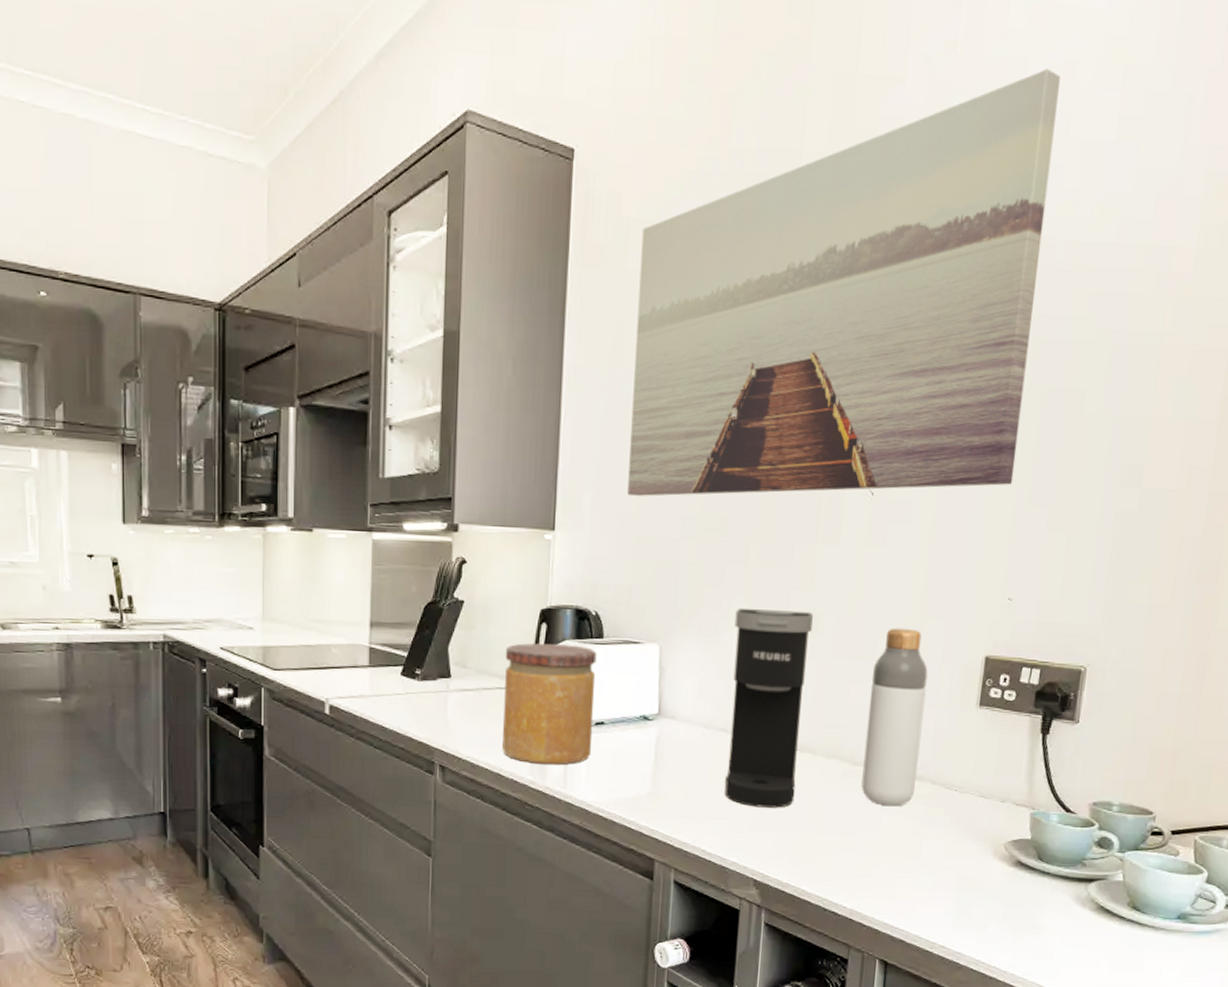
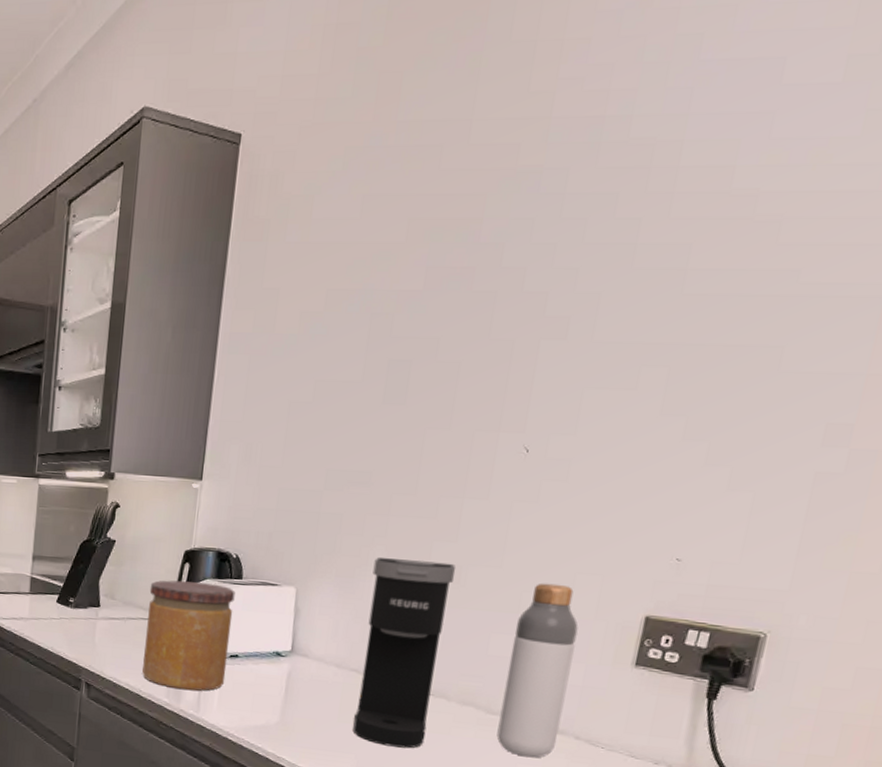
wall art: present [627,68,1060,497] -> none [273,13,776,451]

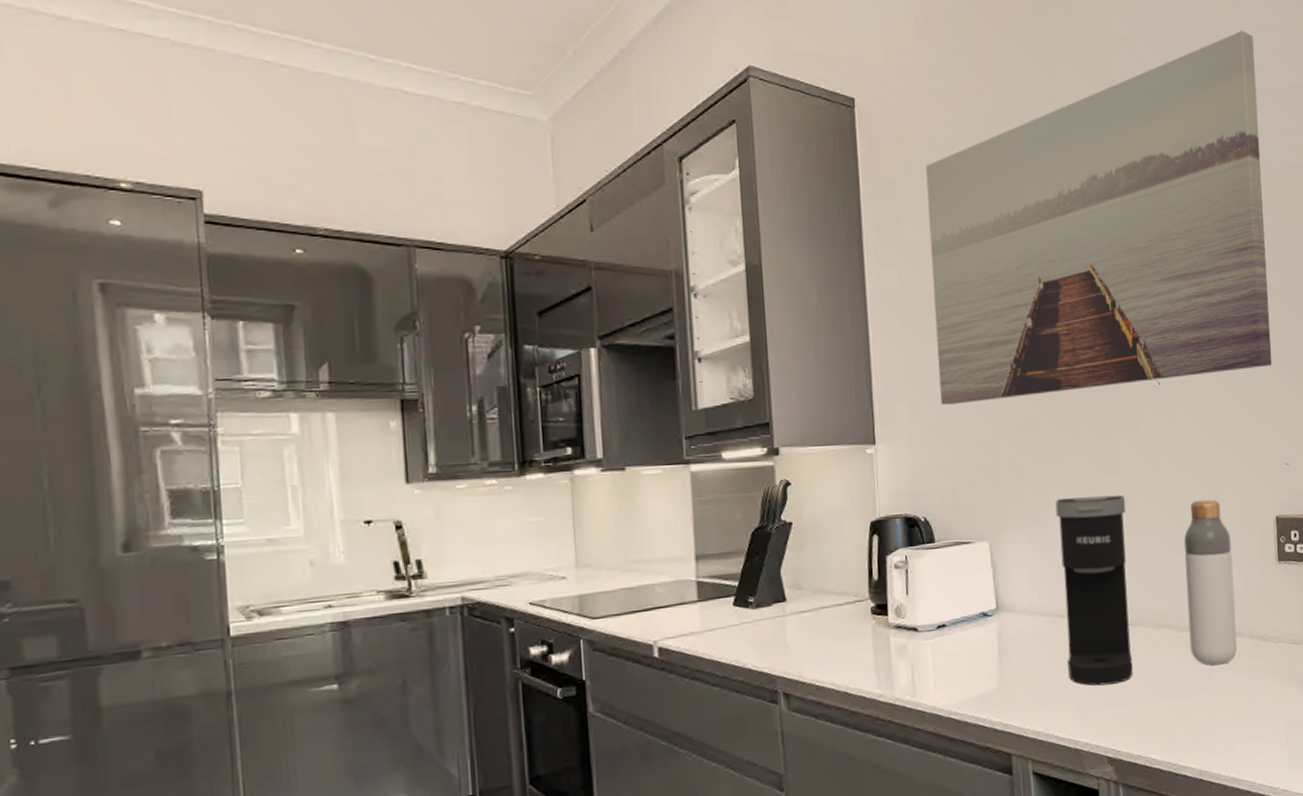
jar: present [142,580,236,691] -> none [839,552,937,677]
wall art: none [273,13,776,451] -> present [926,30,1273,405]

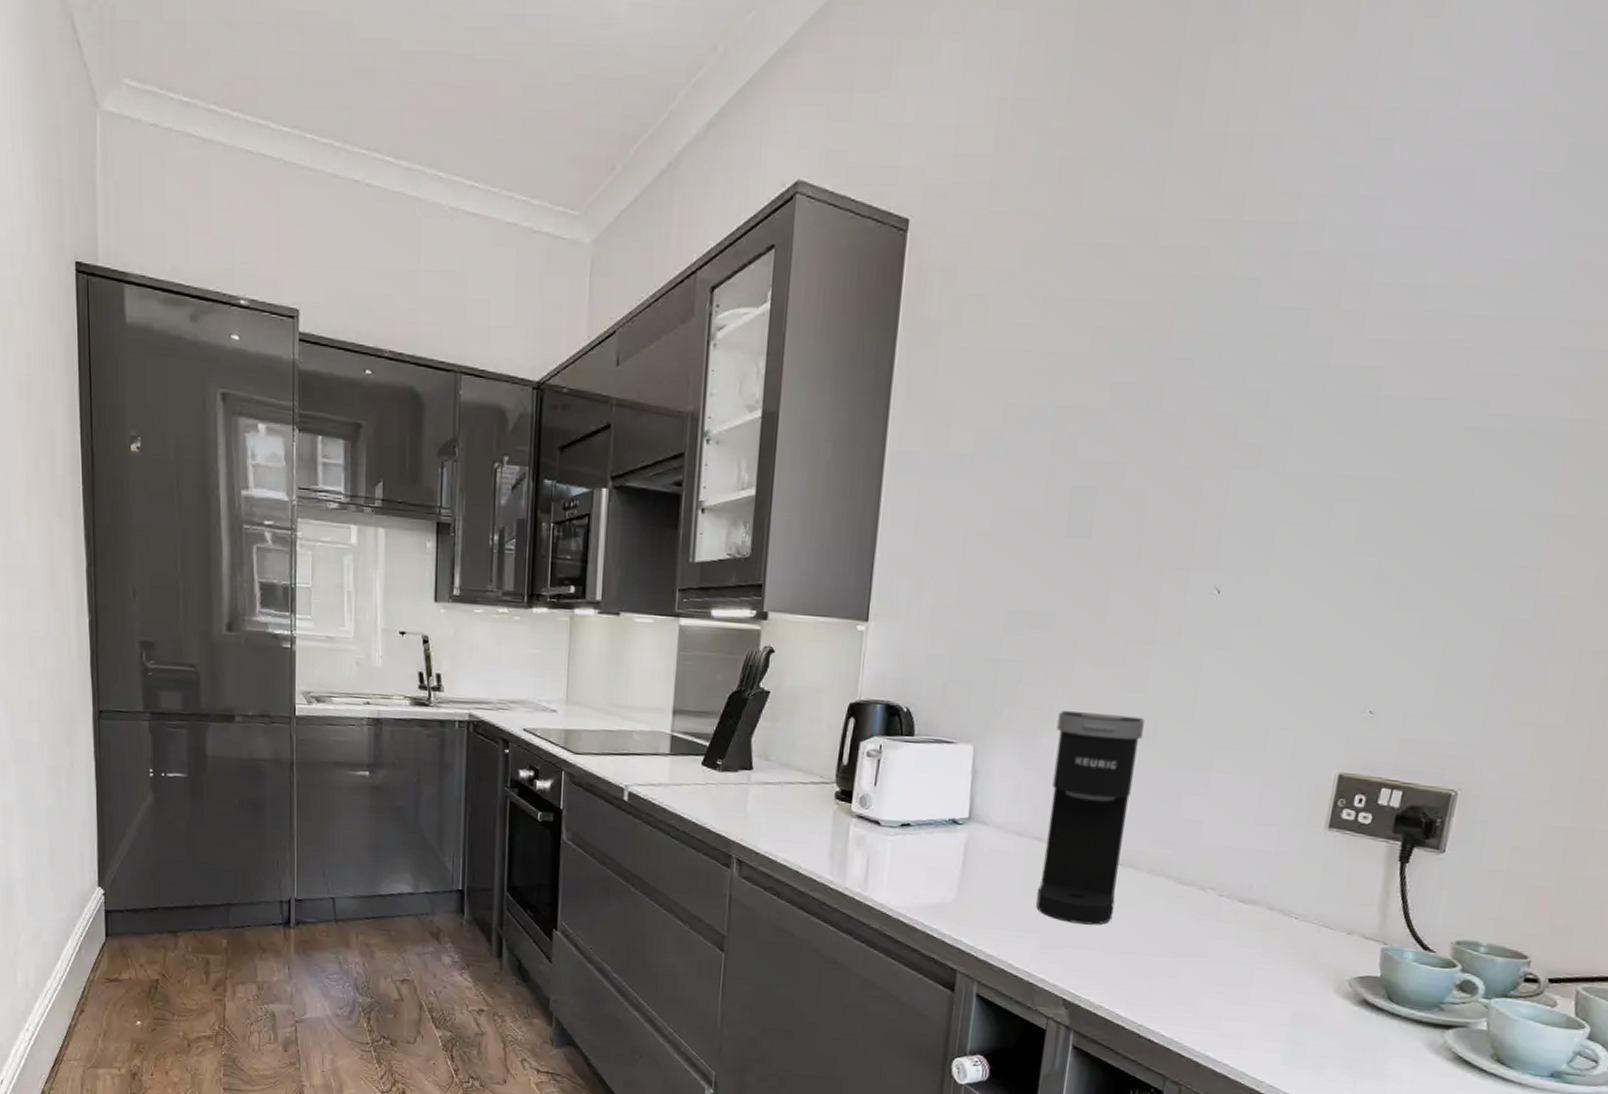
wall art: present [926,30,1273,405] -> none [947,120,1466,589]
bottle: present [1183,499,1238,665] -> none [1188,738,1271,932]

